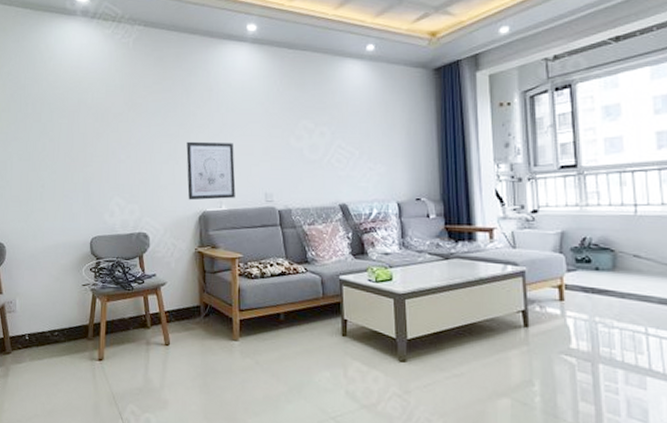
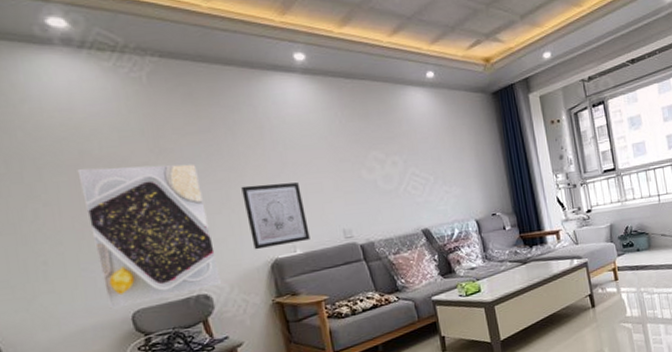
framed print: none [74,114,159,232] -> present [77,164,222,309]

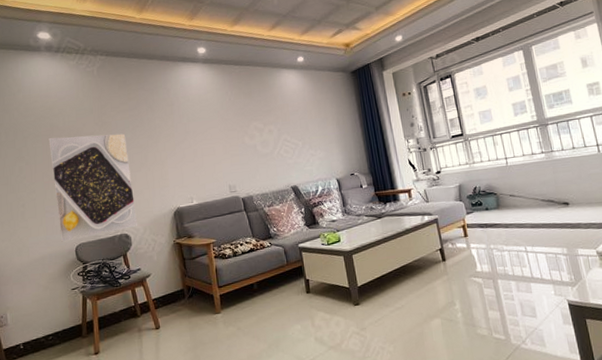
wall art: present [241,182,310,250] -> none [156,147,204,200]

